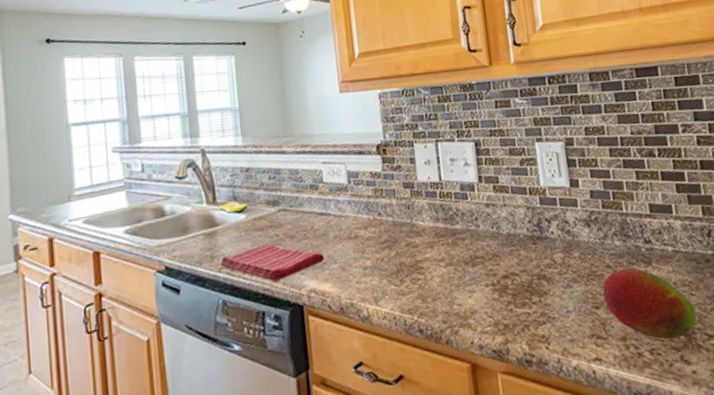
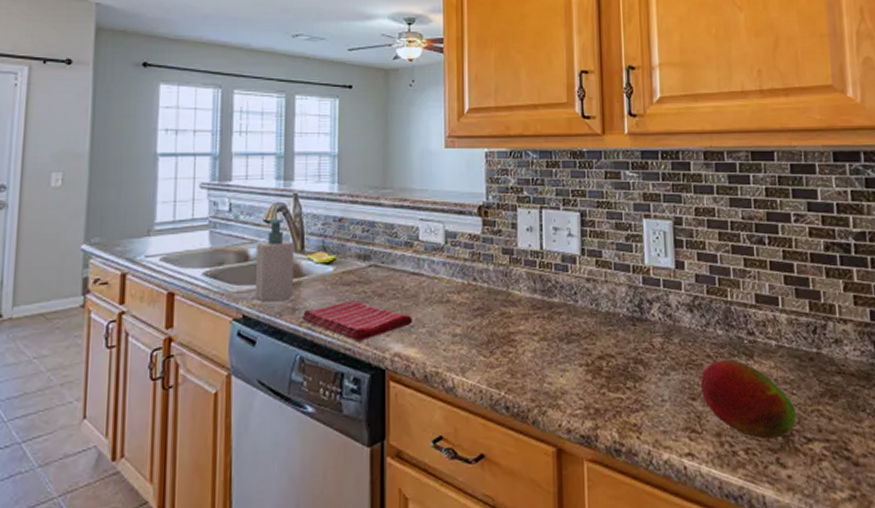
soap bottle: none [171,174,210,253] -> present [254,218,295,302]

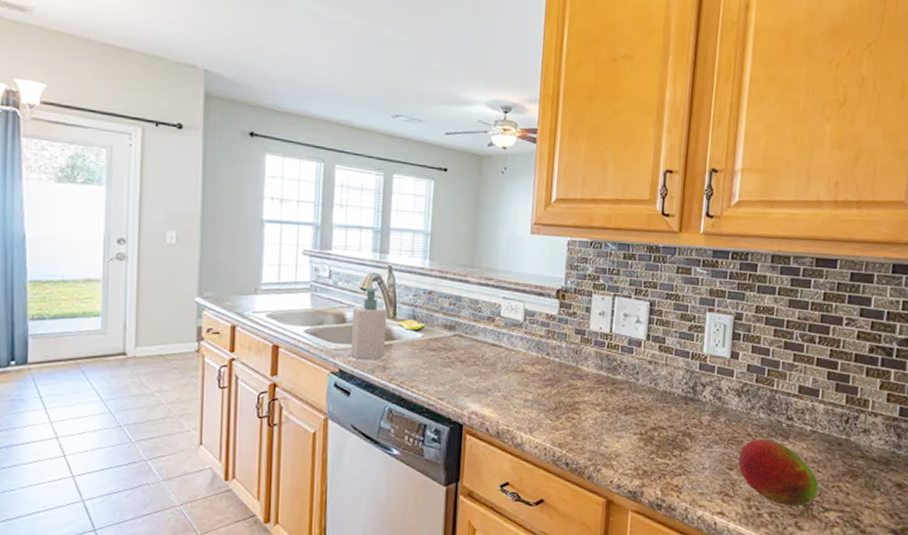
dish towel: present [301,301,413,342] -> none [391,364,490,400]

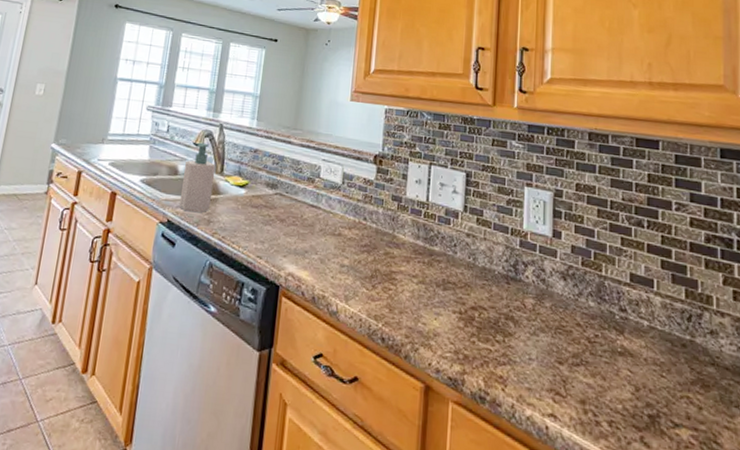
fruit: present [738,439,818,506] -> none [568,330,663,417]

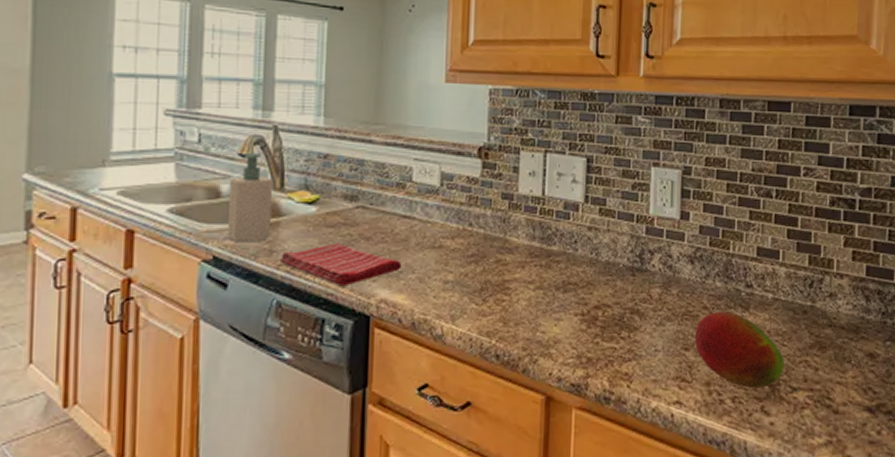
dish towel: none [214,221,308,258] -> present [279,244,402,287]
fruit: none [568,330,663,417] -> present [694,311,784,389]

